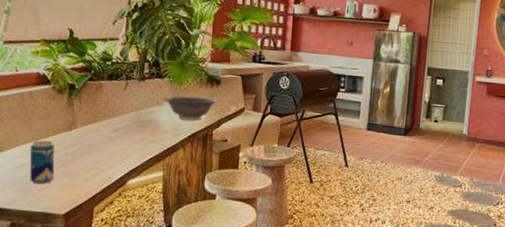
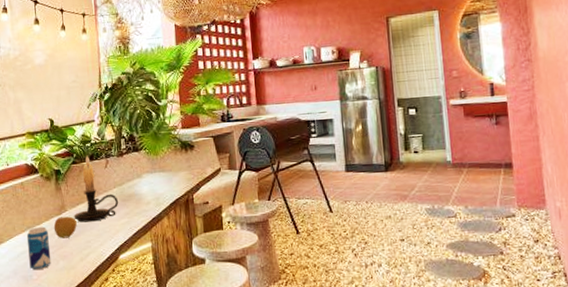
apple: none [61,133,86,156] -> present [53,216,77,239]
candle holder: none [84,74,134,143] -> present [74,155,119,223]
decorative bowl: present [164,96,217,121] -> none [143,163,194,189]

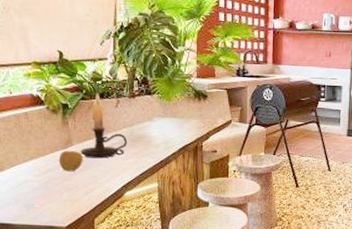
beverage can: present [26,226,52,271] -> none [29,158,55,200]

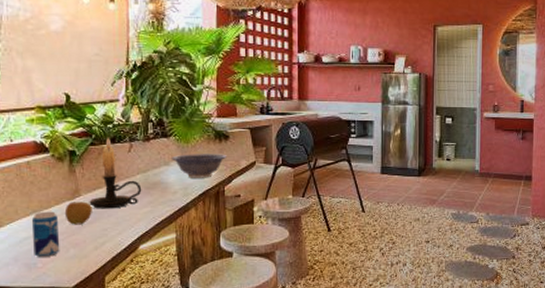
beverage can: none [29,158,55,200] -> present [31,211,60,258]
decorative bowl: none [154,111,205,134] -> present [171,154,227,178]

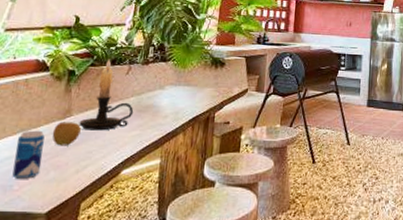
decorative bowl: present [171,154,227,178] -> none [166,79,221,104]

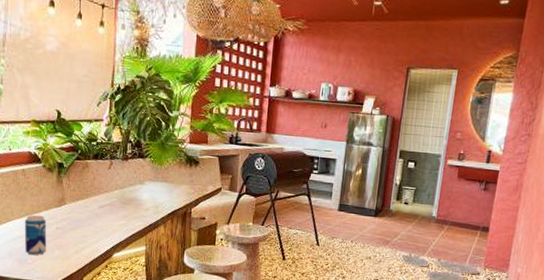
apple: present [52,121,81,146] -> none [52,209,75,230]
candle holder: present [79,59,134,131] -> none [73,153,119,219]

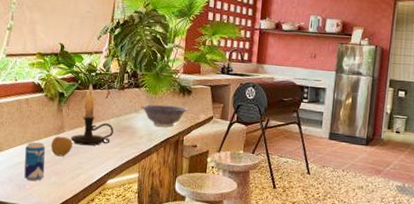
apple: none [52,209,75,230] -> present [51,136,73,157]
candle holder: none [73,153,119,219] -> present [71,83,114,146]
decorative bowl: none [146,175,196,199] -> present [140,104,188,127]

